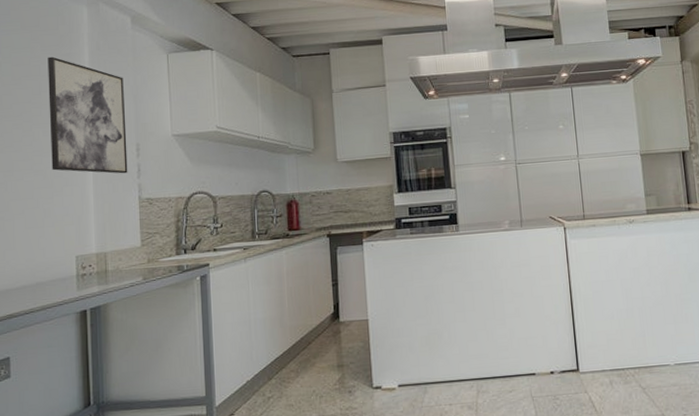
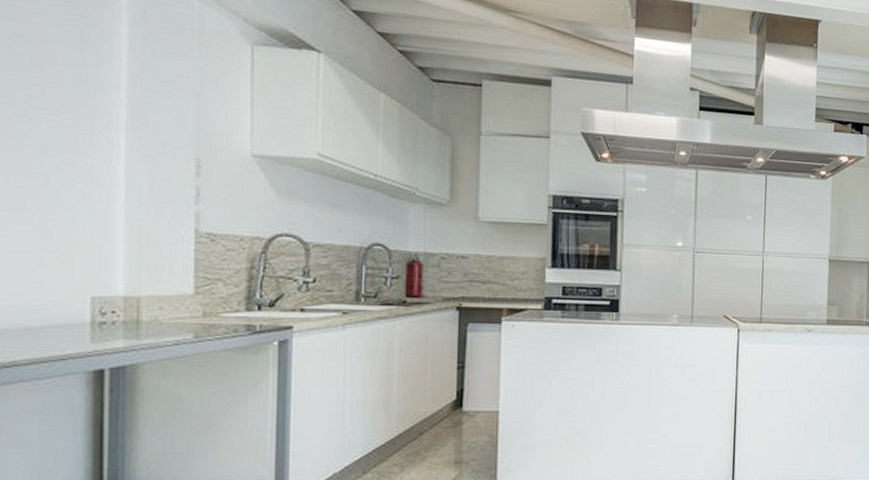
wall art: present [48,56,128,174] -> none [58,15,182,196]

